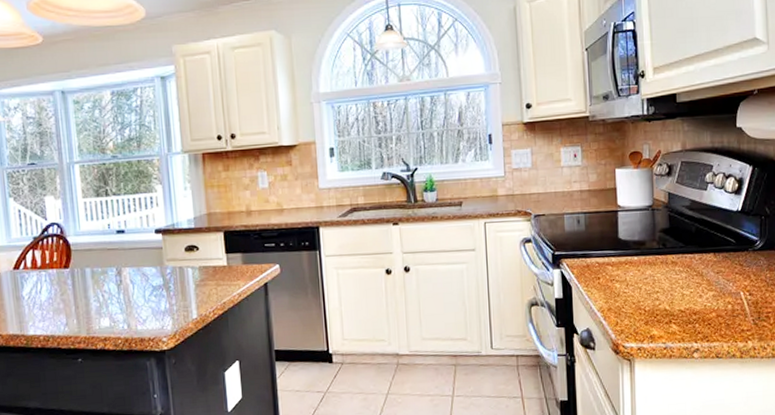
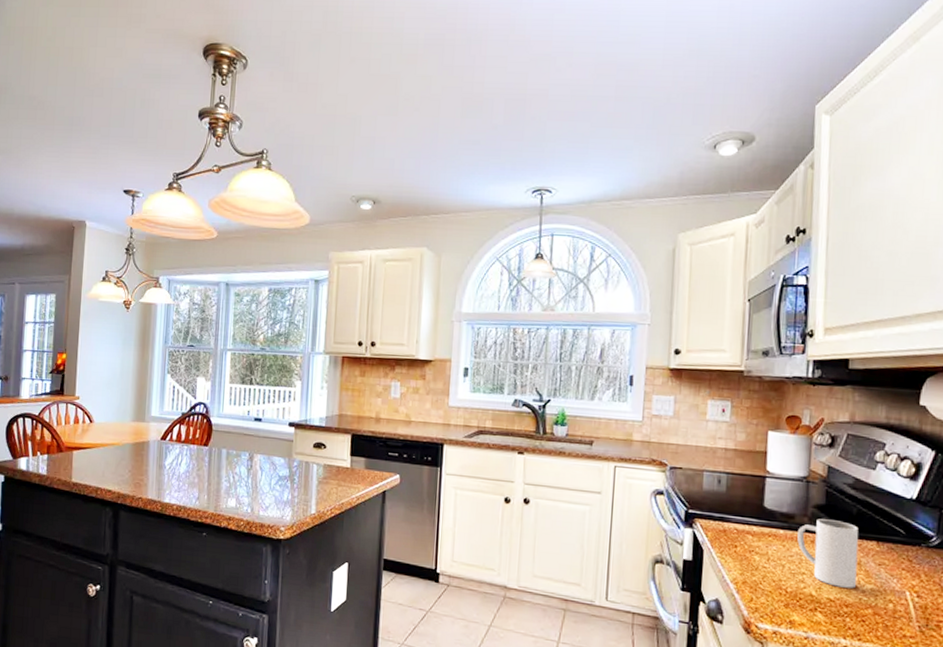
mug: none [649,240,700,299] -> present [797,519,859,588]

